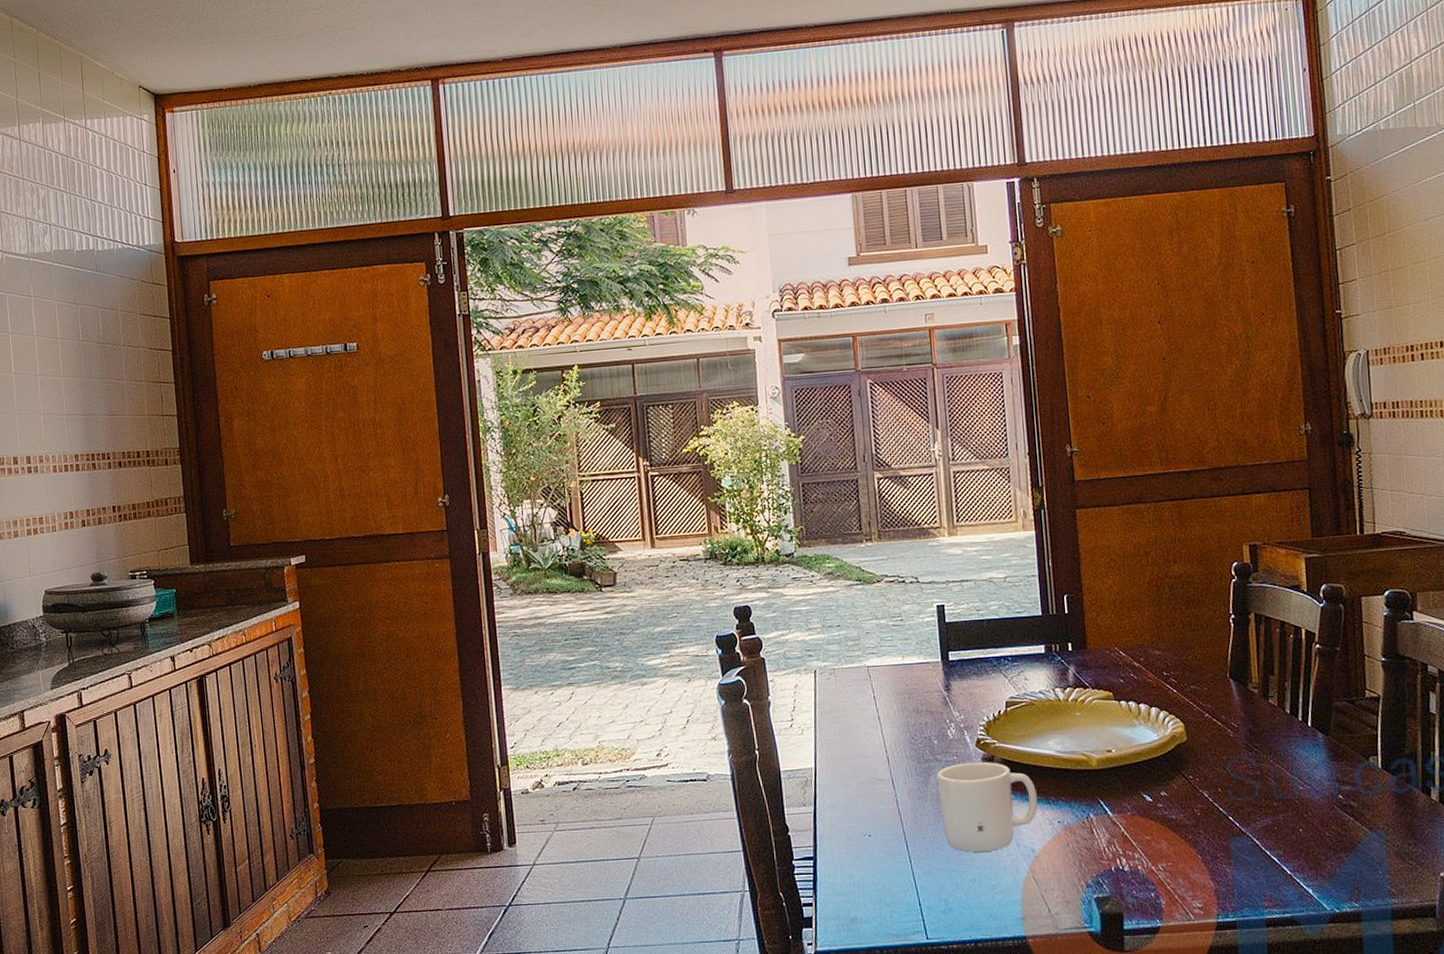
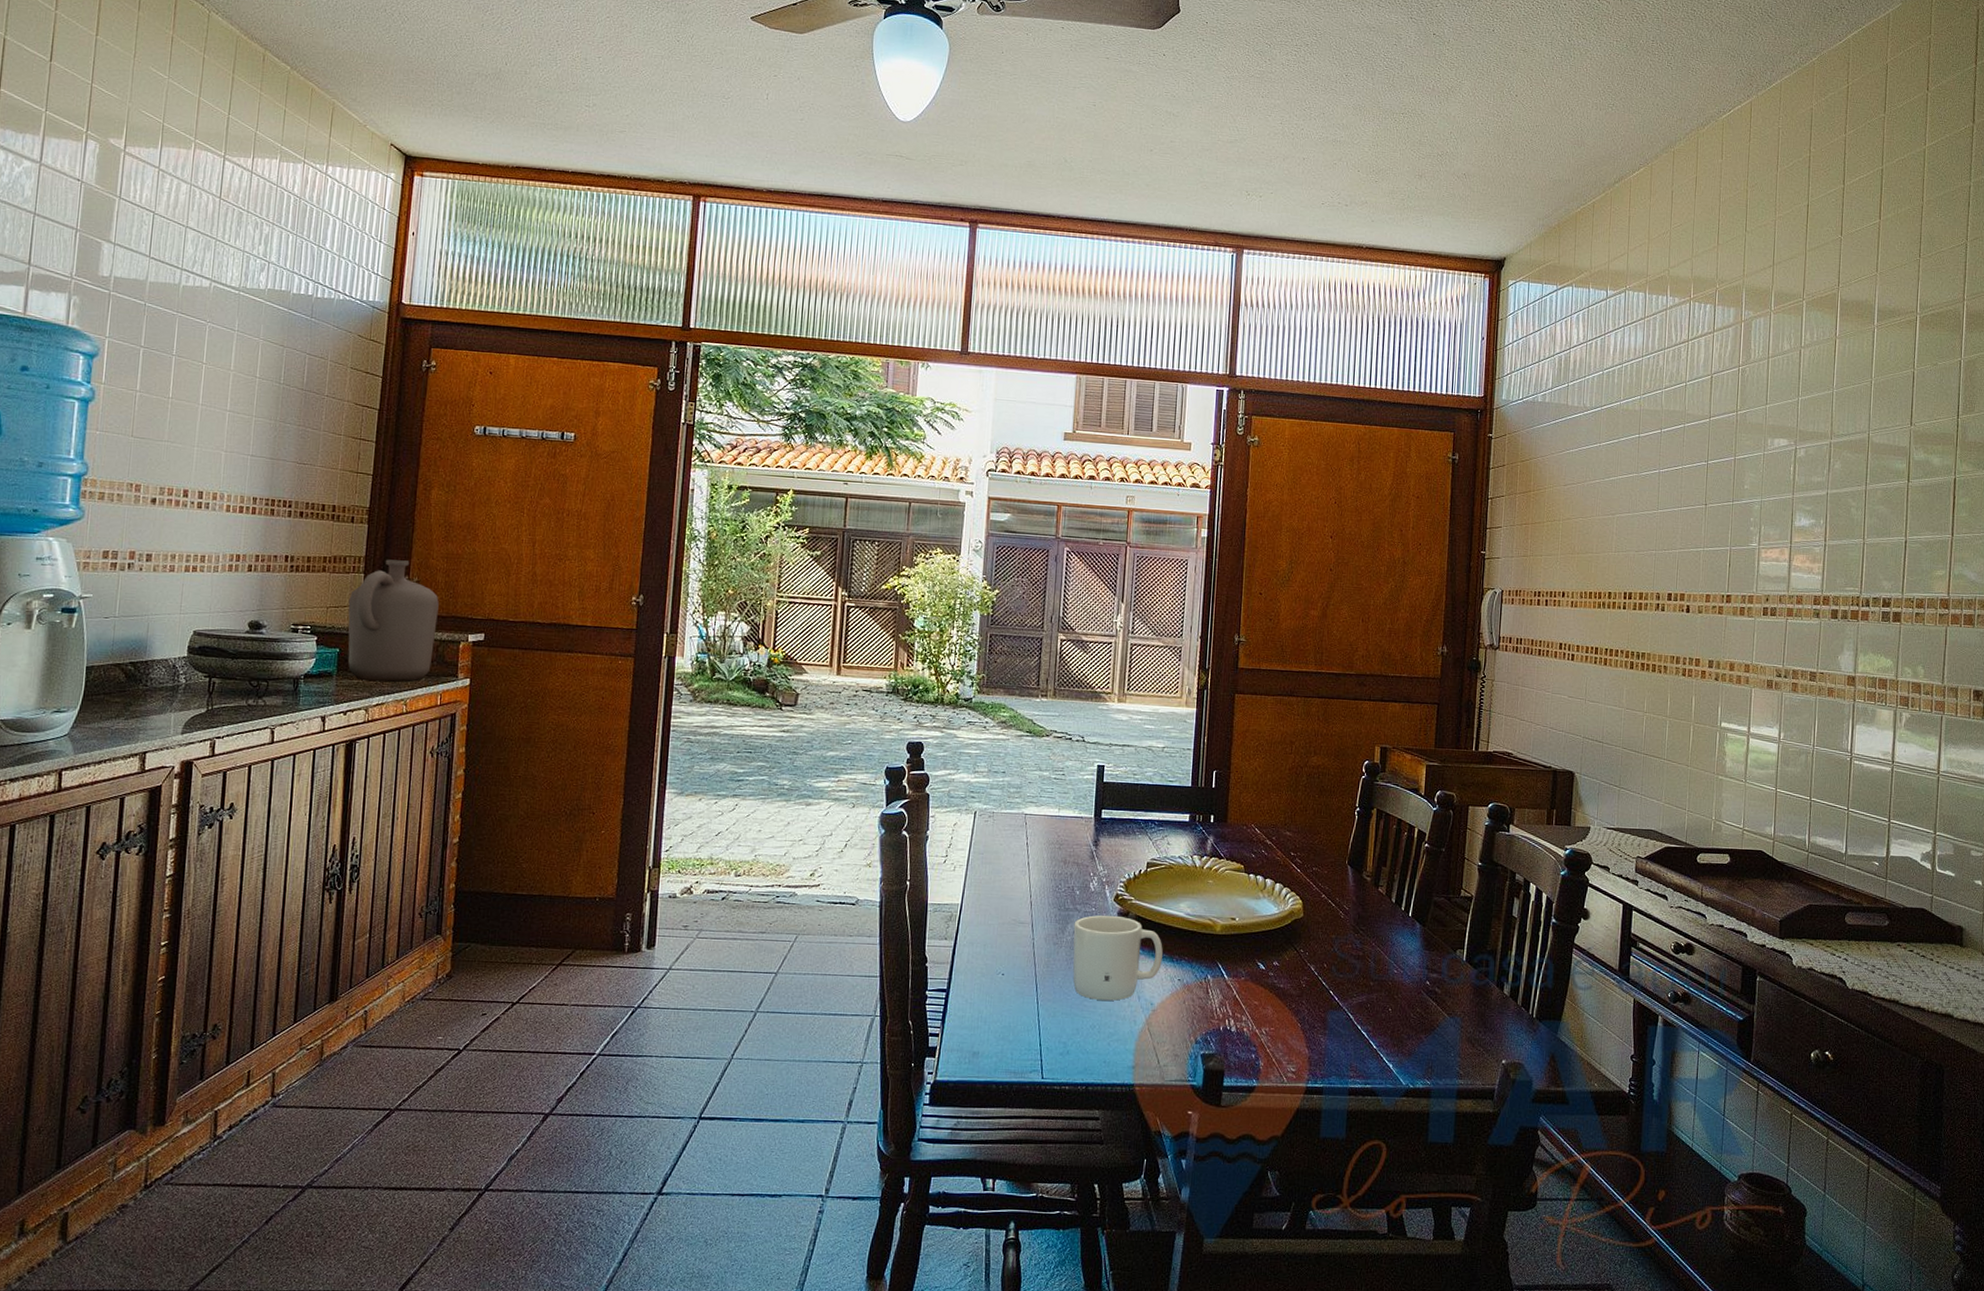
water jug: none [176,494,261,617] -> present [348,559,439,682]

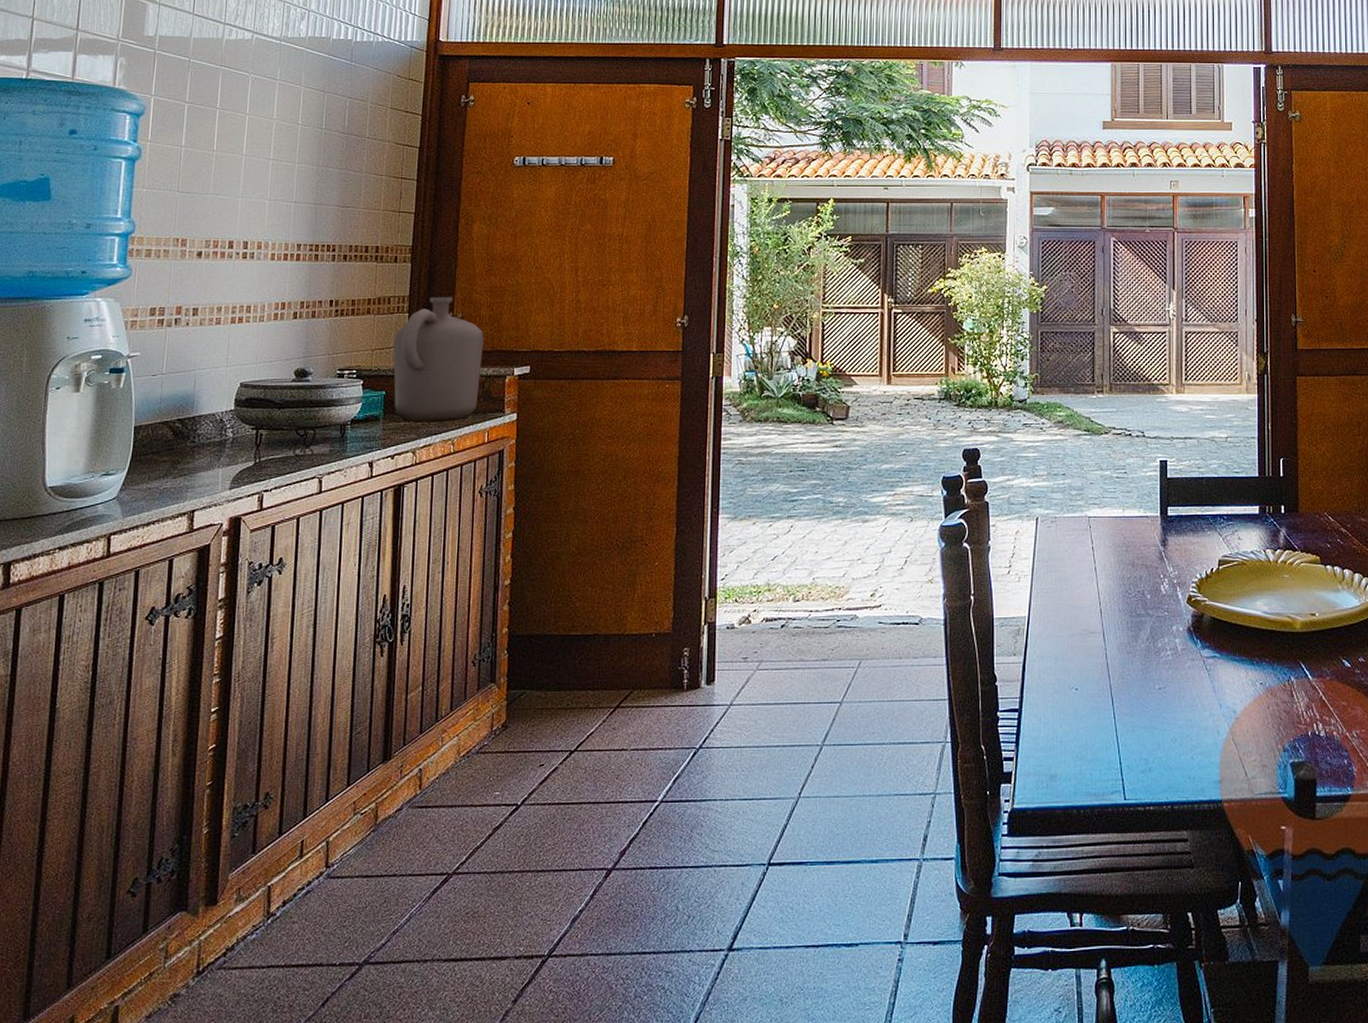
mug: present [1072,915,1163,1001] -> none [1147,618,1242,711]

